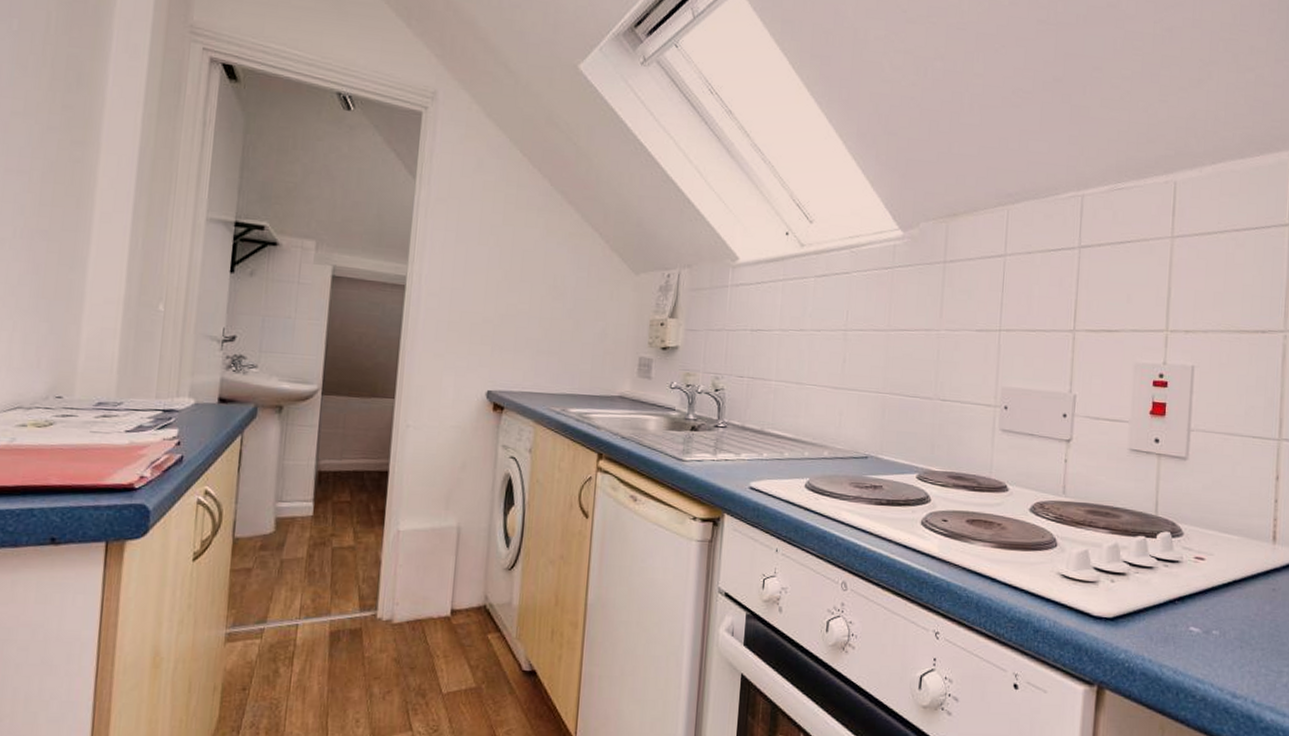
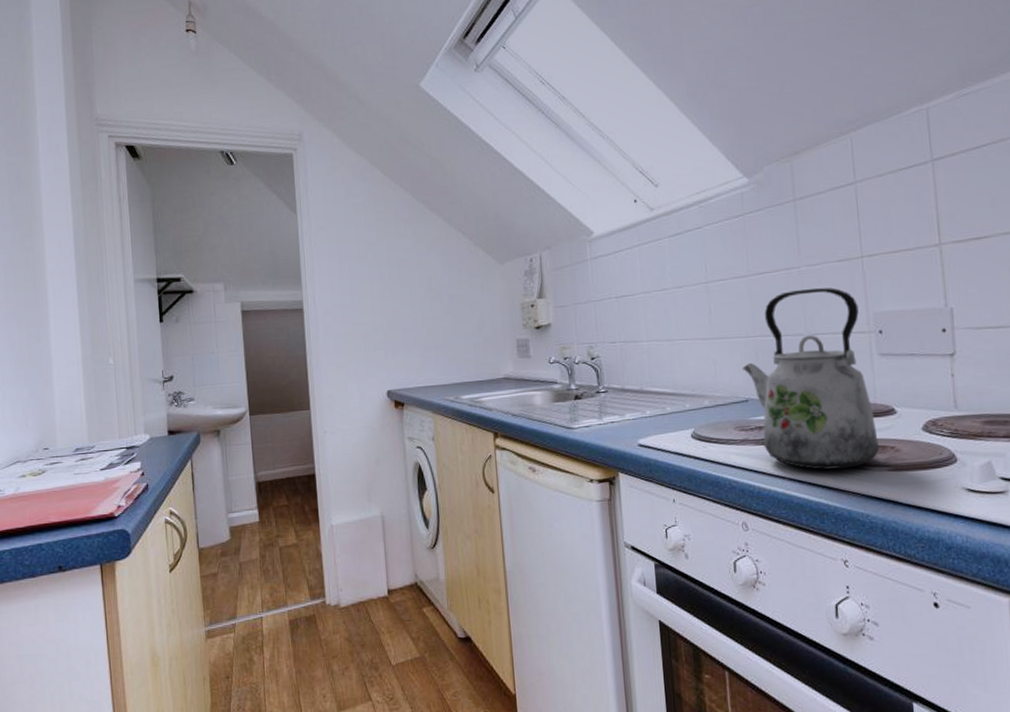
kettle: none [866,352,989,540] -> present [741,287,879,470]

